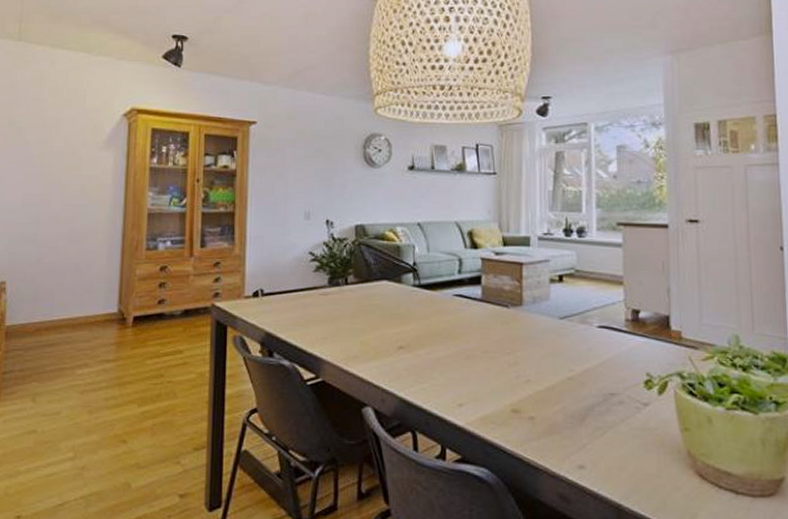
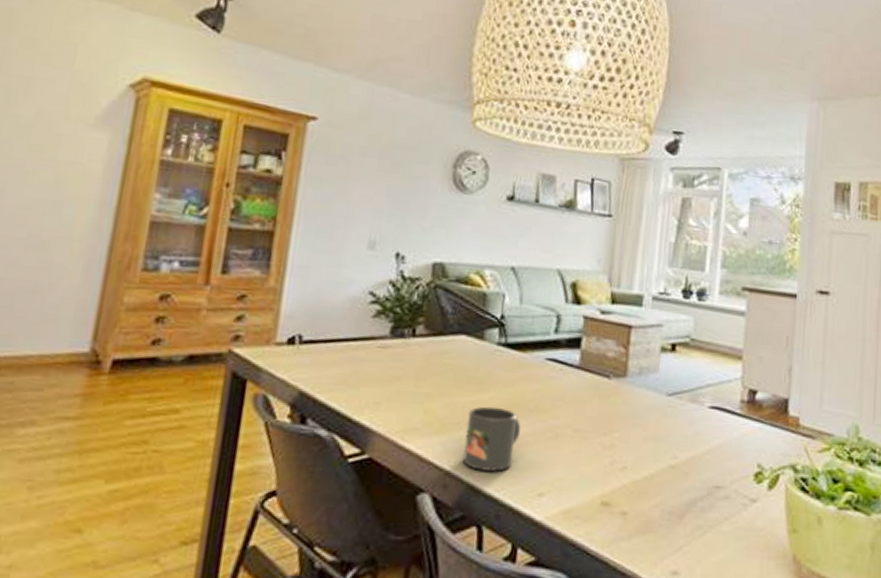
mug: none [395,336,439,388] -> present [463,406,522,472]

